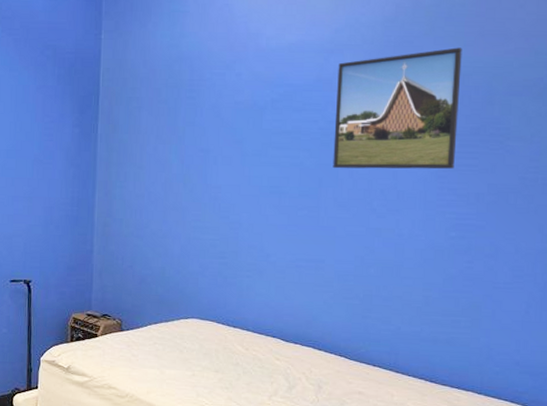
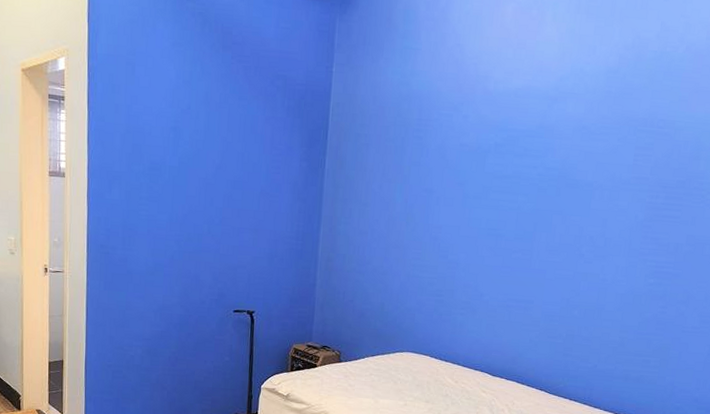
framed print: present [333,47,462,170] -> none [548,102,677,220]

